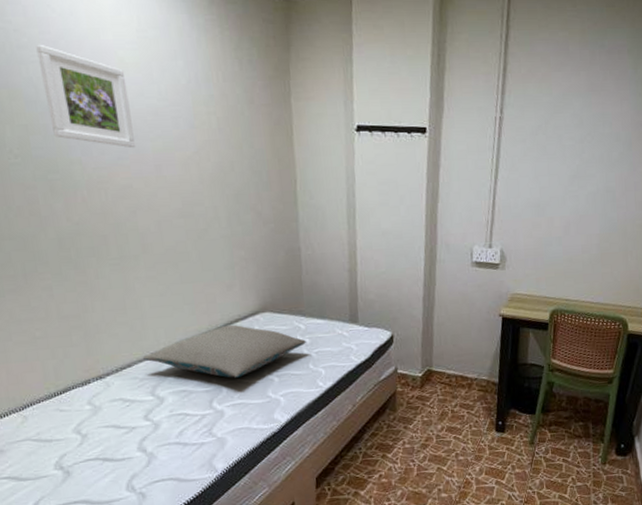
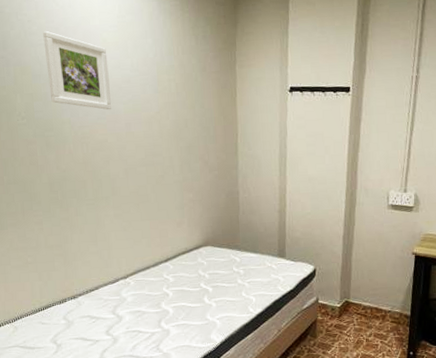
pillow: present [143,324,306,378] -> none [108,256,240,302]

